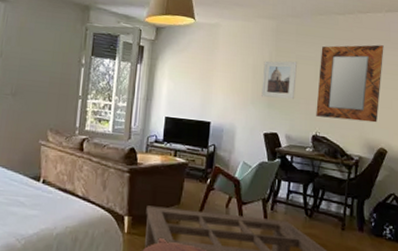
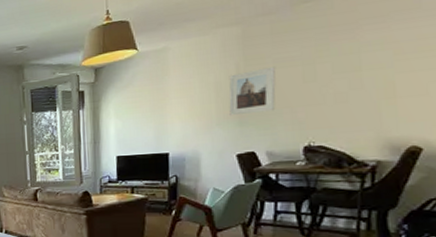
home mirror: present [316,44,384,123] -> none [307,17,411,124]

